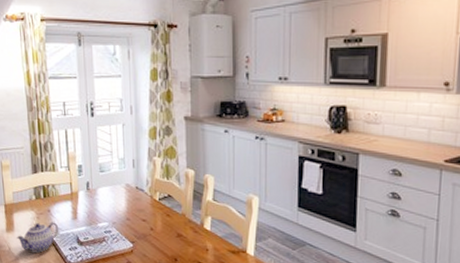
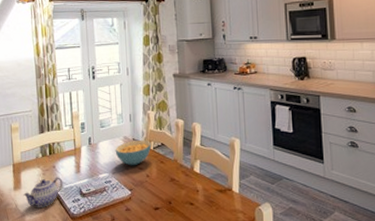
cereal bowl: none [116,189,157,217] -> present [115,141,152,166]

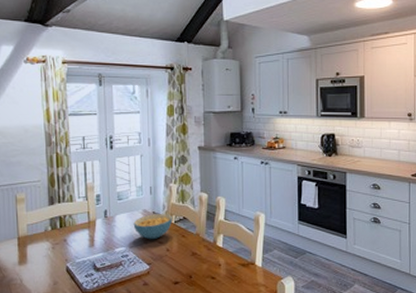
teapot: present [23,177,63,207] -> none [29,251,75,283]

